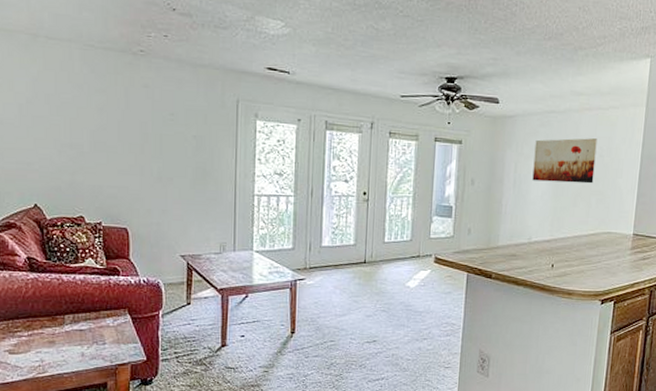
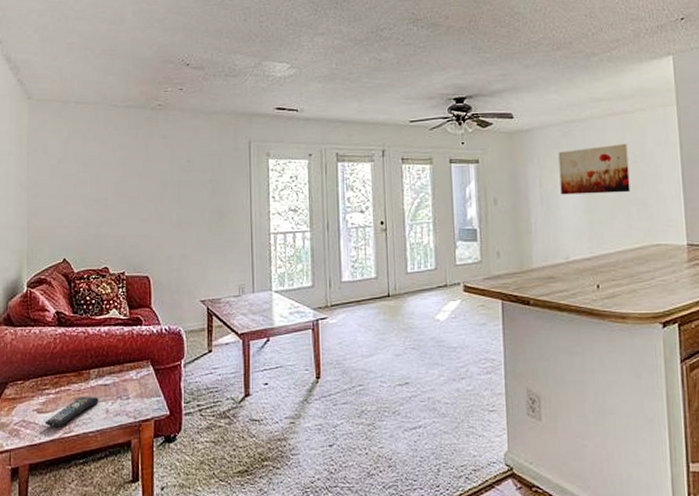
remote control: none [17,339,74,368] -> present [45,396,99,428]

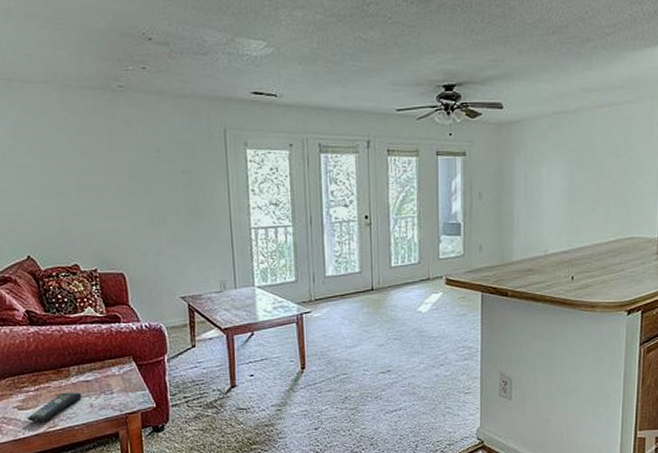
wall art: present [558,144,630,195] -> none [544,137,613,189]

